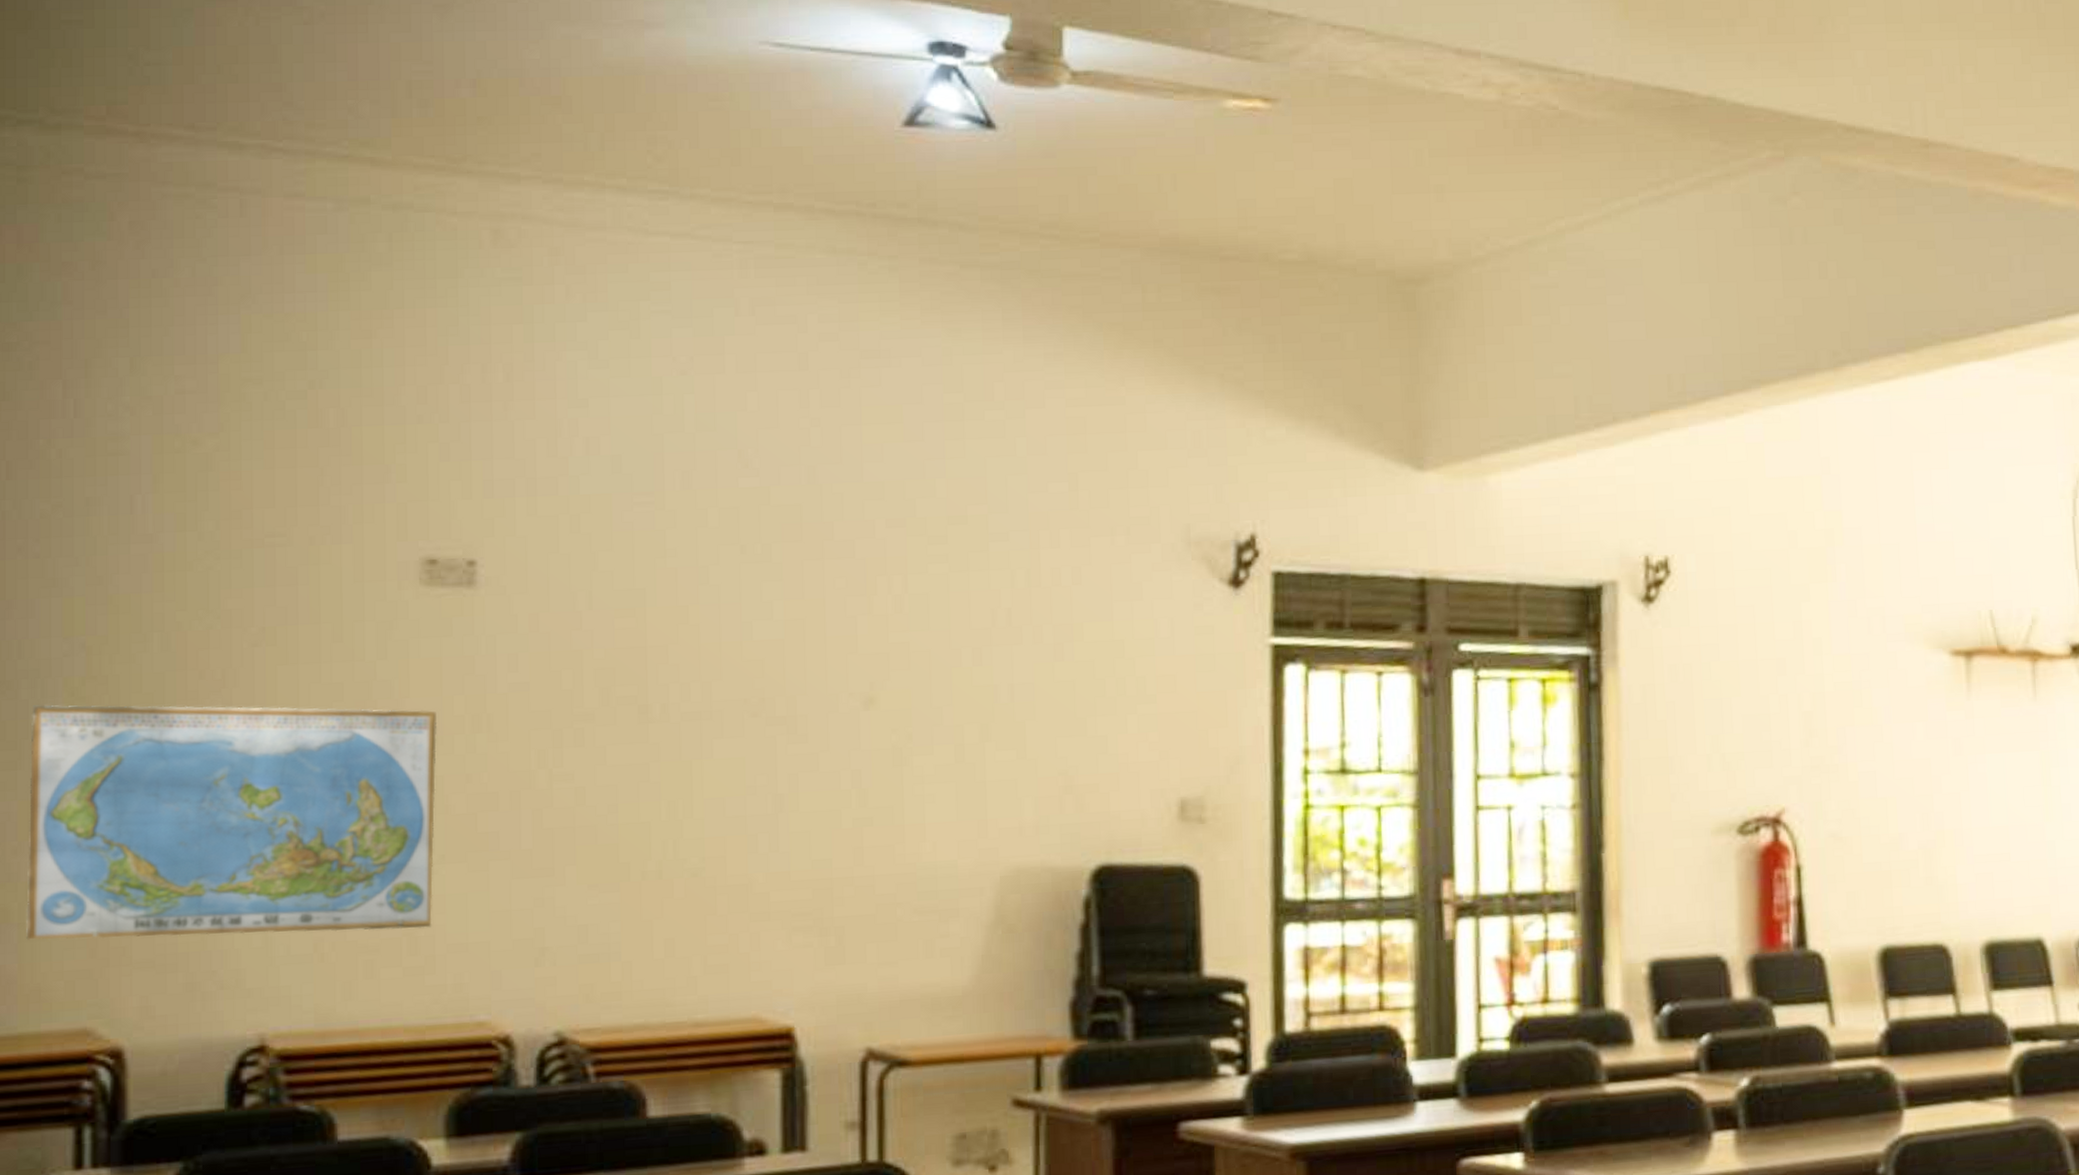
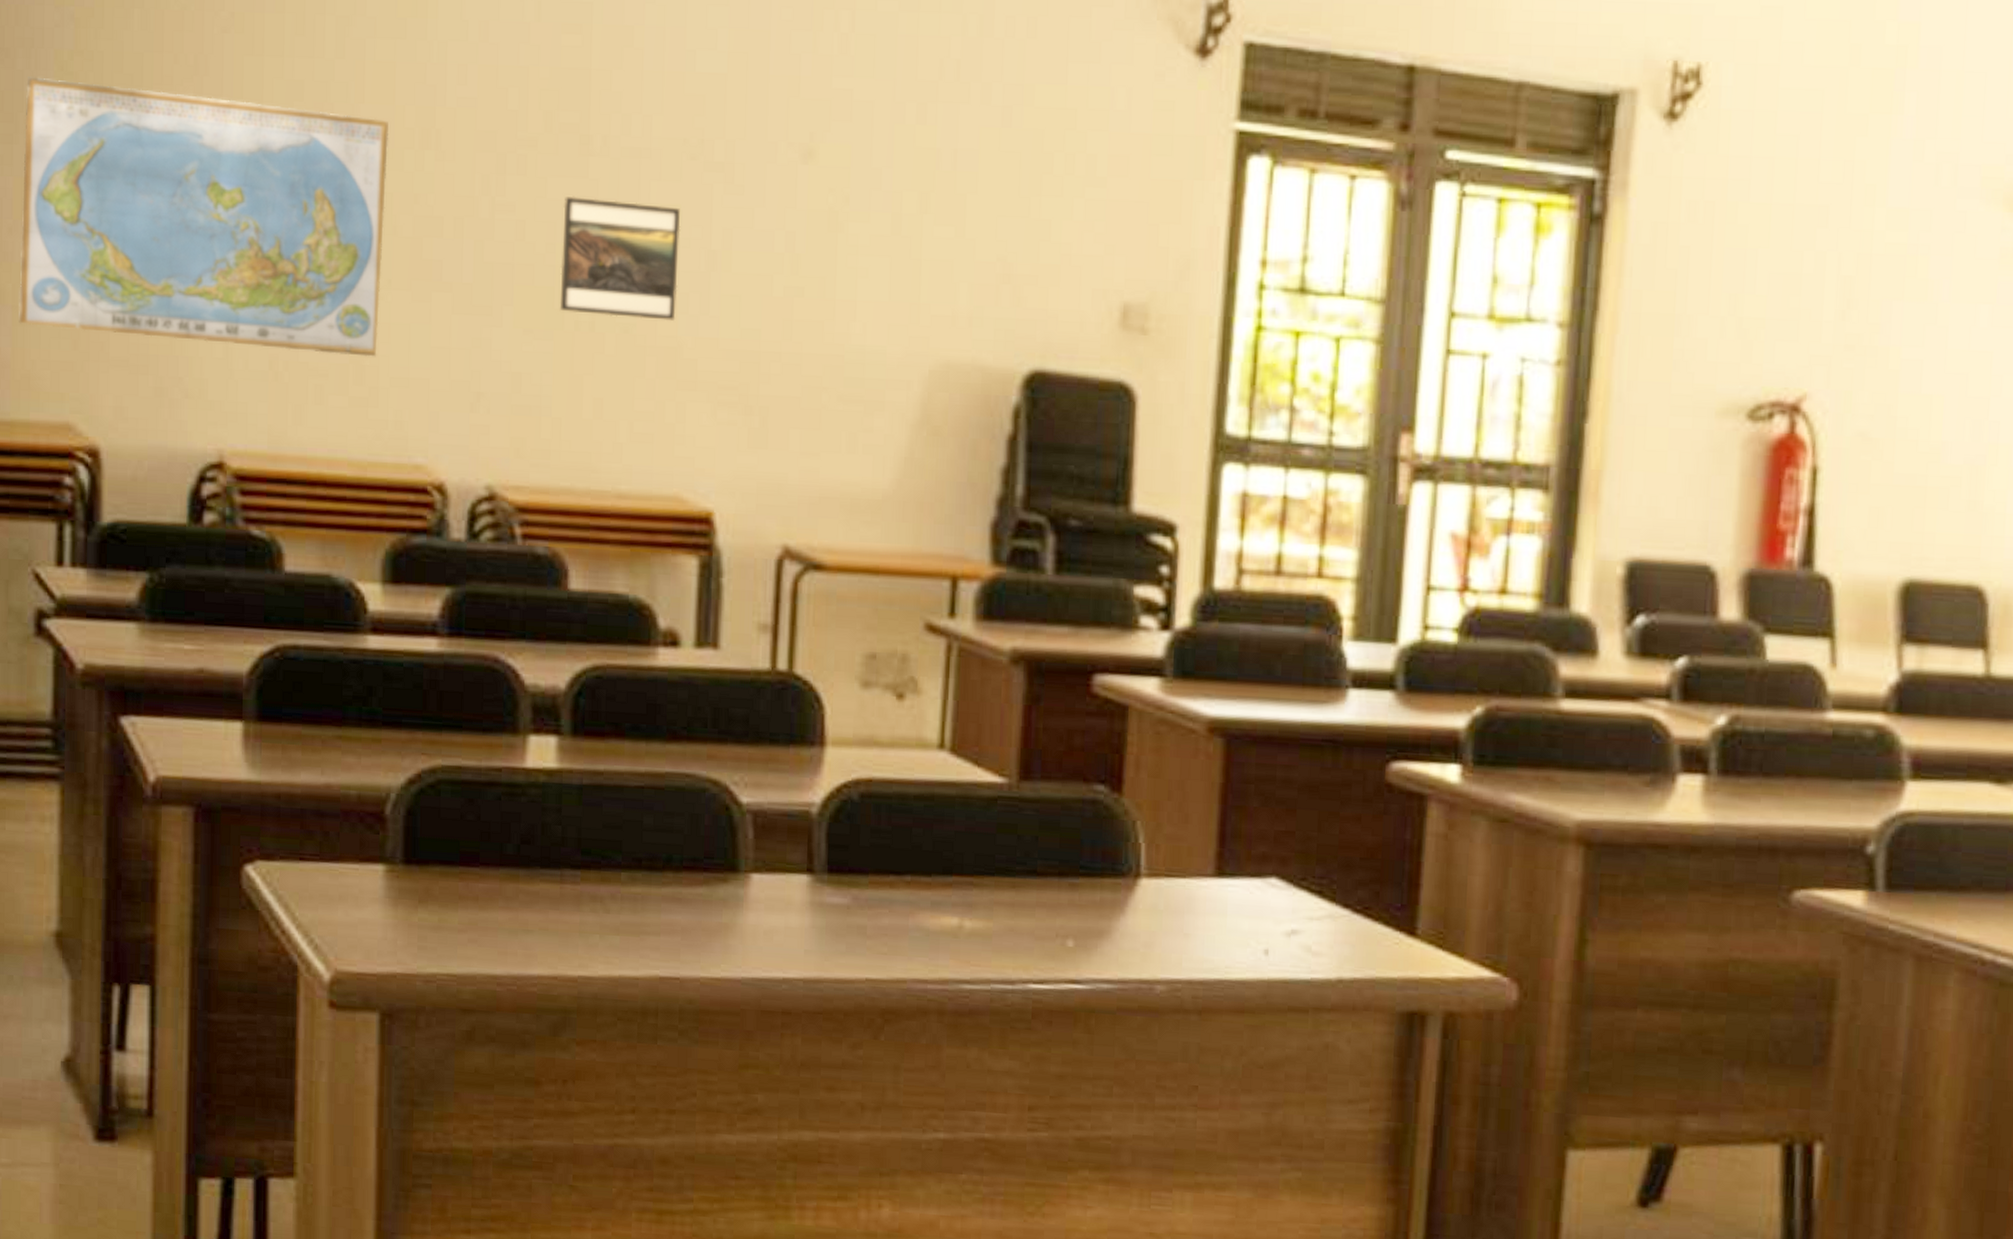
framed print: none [624,760,746,865] -> present [559,196,681,321]

